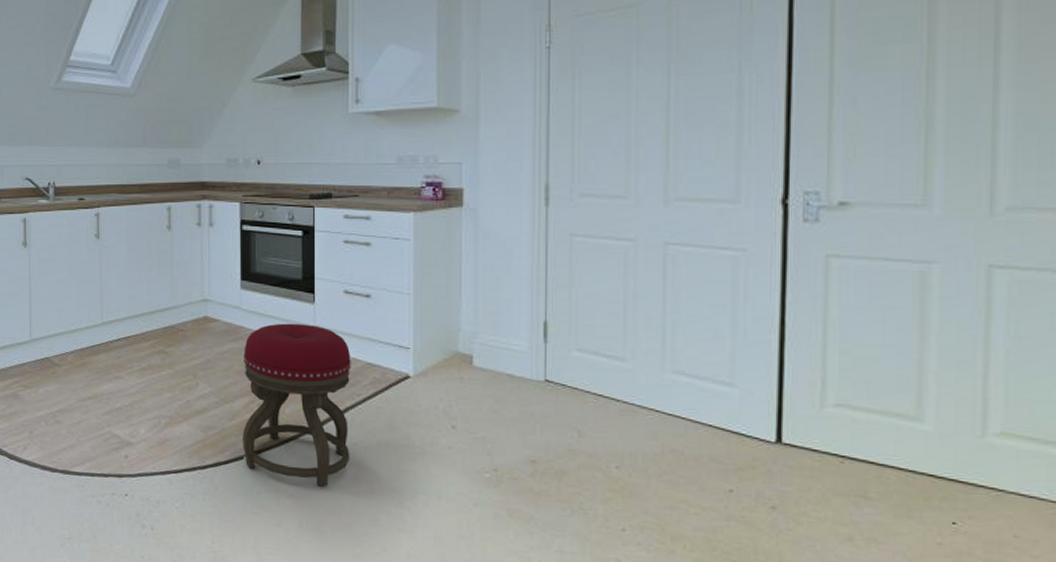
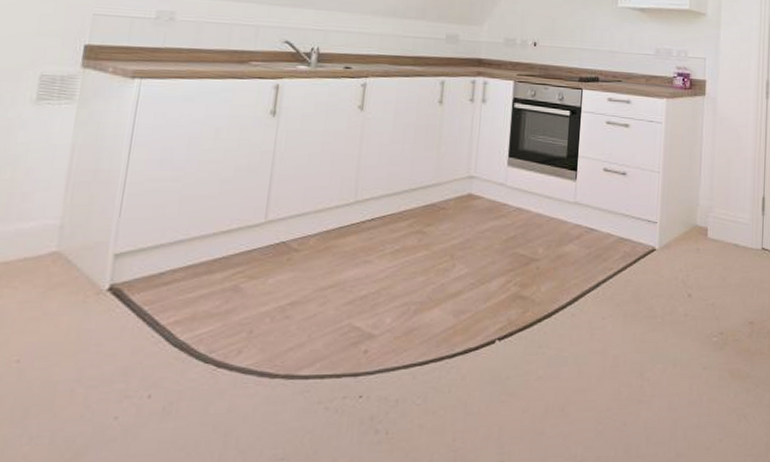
stool: present [243,323,351,487] -> none [495,200,606,365]

